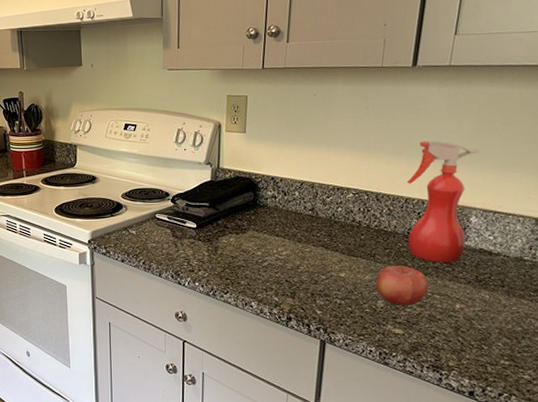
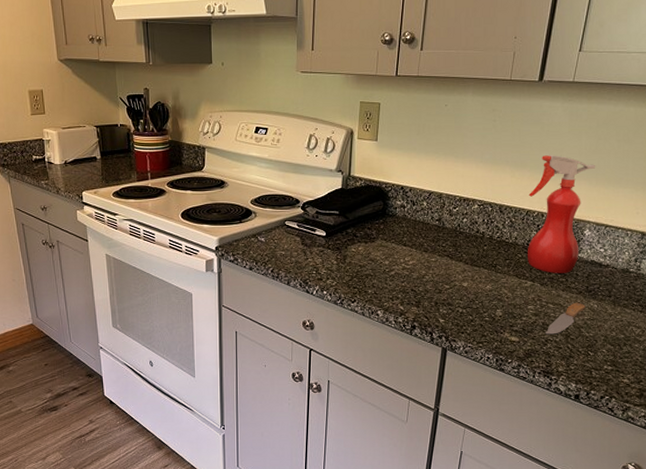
fruit: present [376,265,429,306] -> none [496,275,544,314]
knife: none [433,293,476,327] -> present [546,302,586,335]

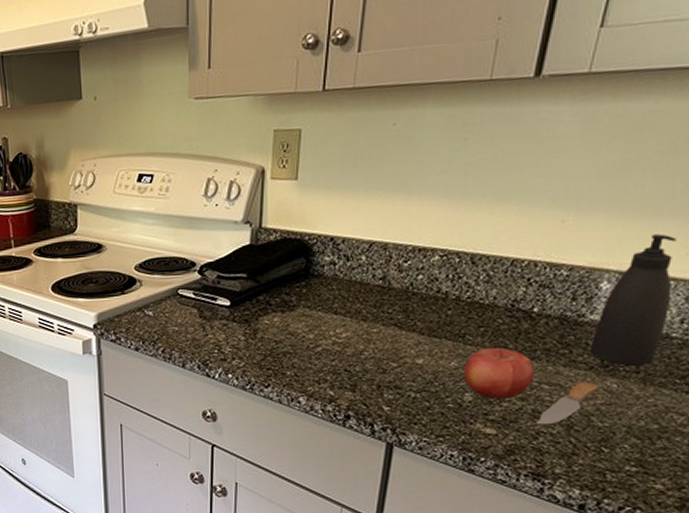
fruit: none [496,275,544,314] -> present [464,347,535,399]
spray bottle: present [527,154,596,274] -> none [510,179,622,344]
soap dispenser: none [579,198,631,291] -> present [590,234,677,366]

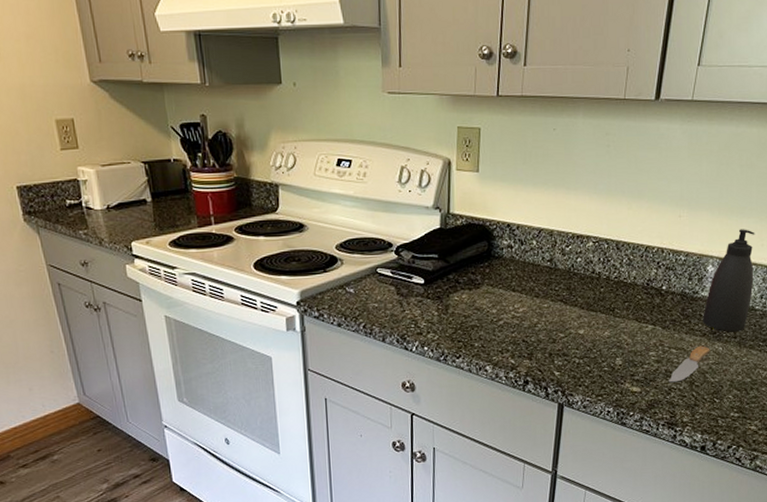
fruit: present [464,347,535,399] -> none [615,319,666,362]

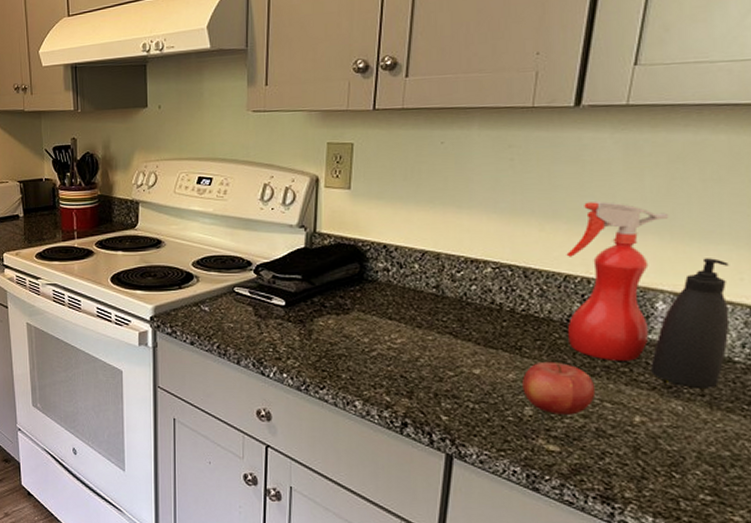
fruit: none [615,319,666,362] -> present [522,361,596,415]
spray bottle: none [647,182,718,315] -> present [566,200,669,361]
knife: present [669,345,710,383] -> none [601,401,664,445]

